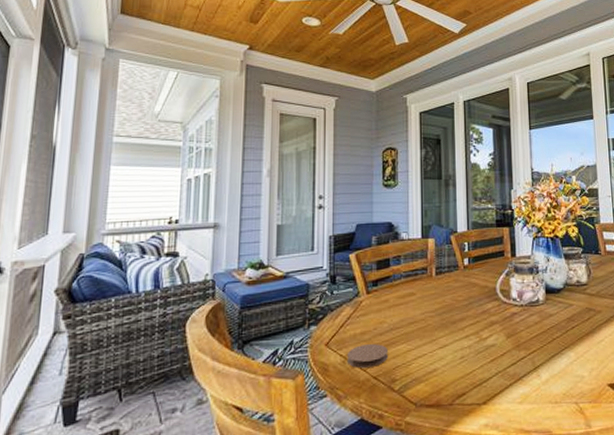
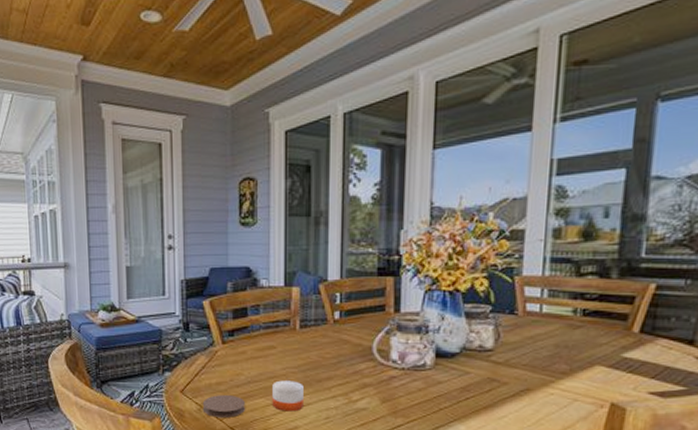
candle: none [413,324,441,355] -> present [272,380,304,412]

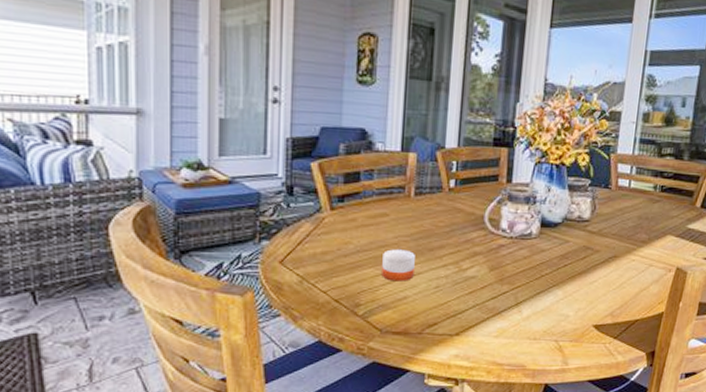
coaster: present [202,395,245,418] -> none [304,265,352,289]

